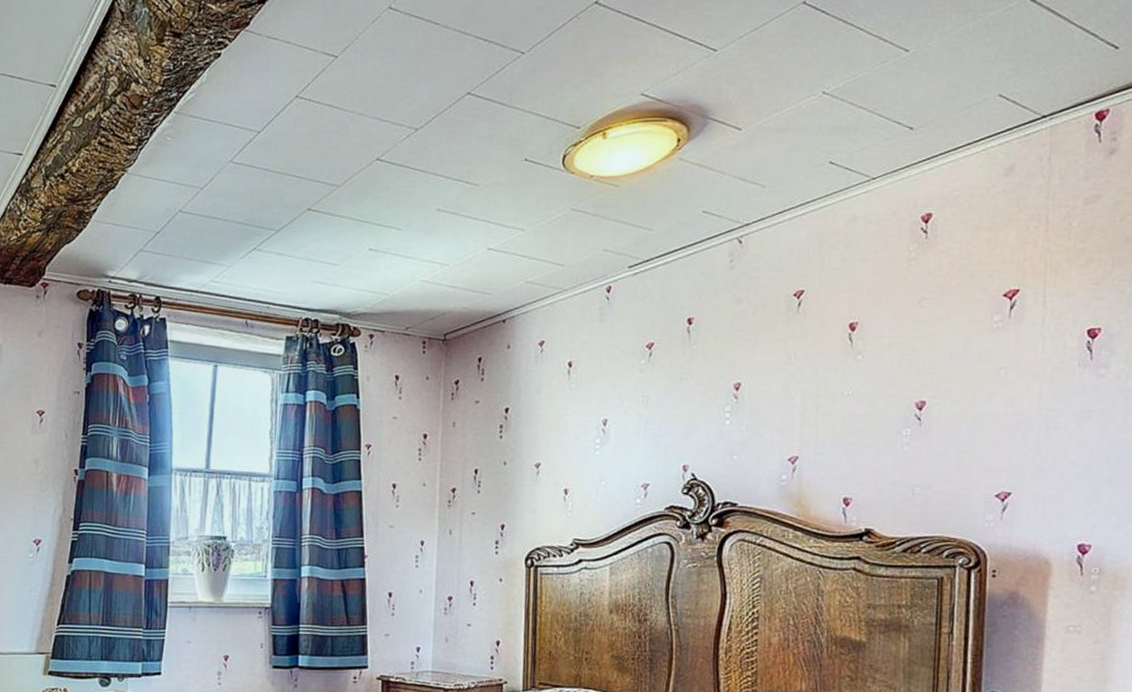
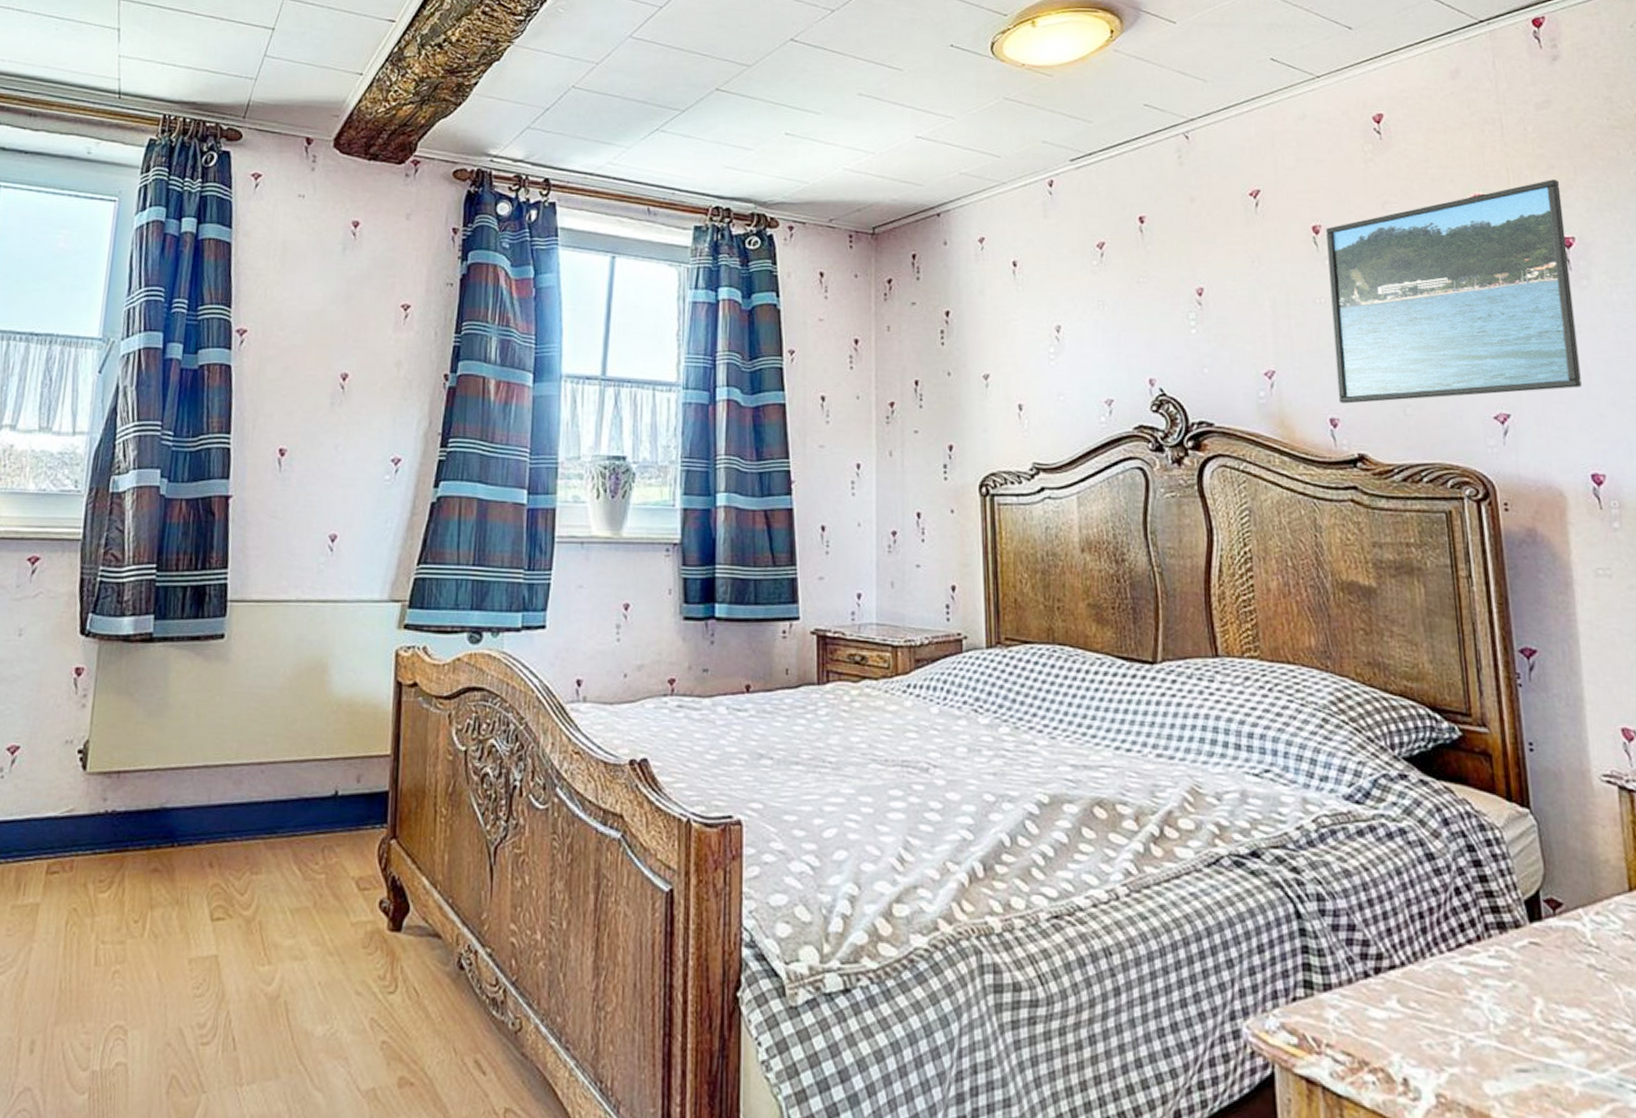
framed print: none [853,273,1095,485] -> present [1326,179,1582,404]

